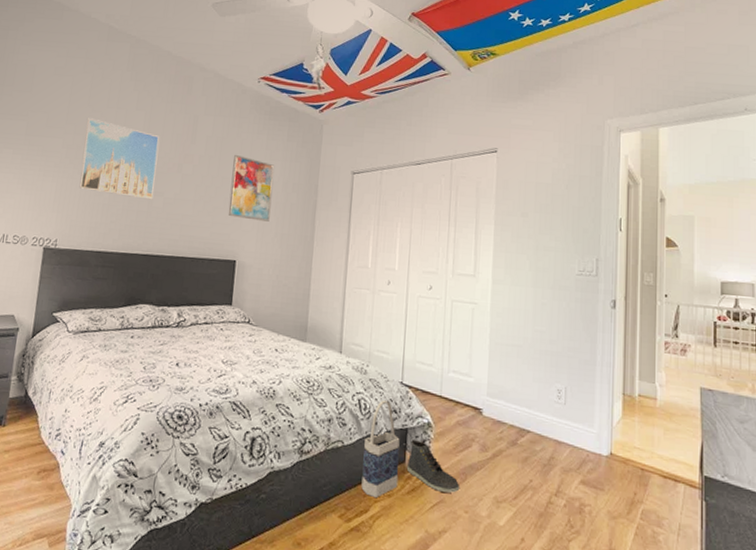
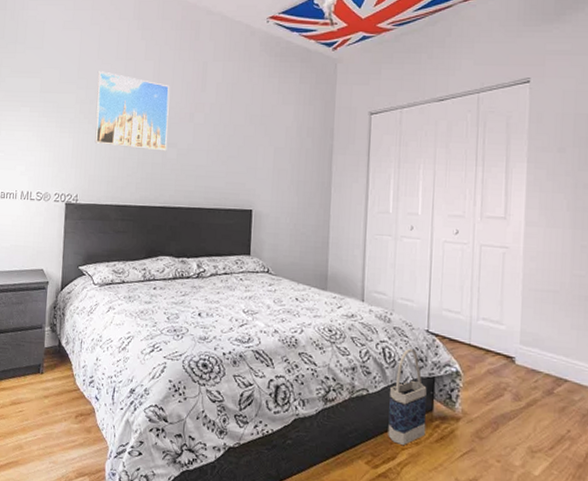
wall art: present [228,154,274,222] -> none [242,100,288,169]
sneaker: present [406,440,460,493] -> none [434,389,492,442]

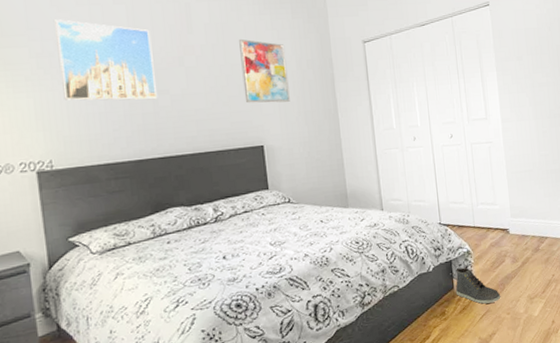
wall art: none [242,100,288,169] -> present [239,38,290,103]
bag: present [388,349,427,445] -> none [417,242,451,325]
sneaker: none [434,389,492,442] -> present [455,267,501,304]

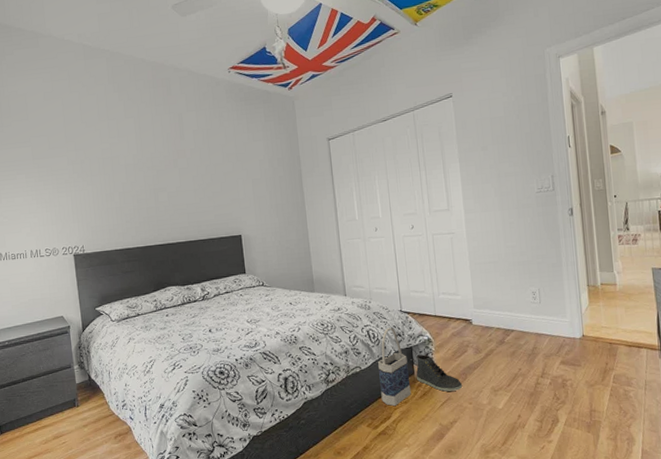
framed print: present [55,19,158,101] -> none [84,133,158,198]
wall art: present [239,38,290,103] -> none [221,142,263,198]
bag: none [417,242,451,325] -> present [378,328,411,406]

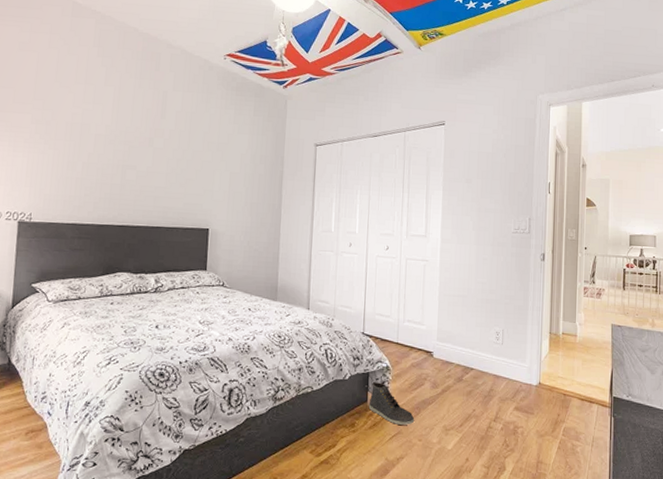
bag: present [378,328,411,406] -> none [329,350,362,433]

